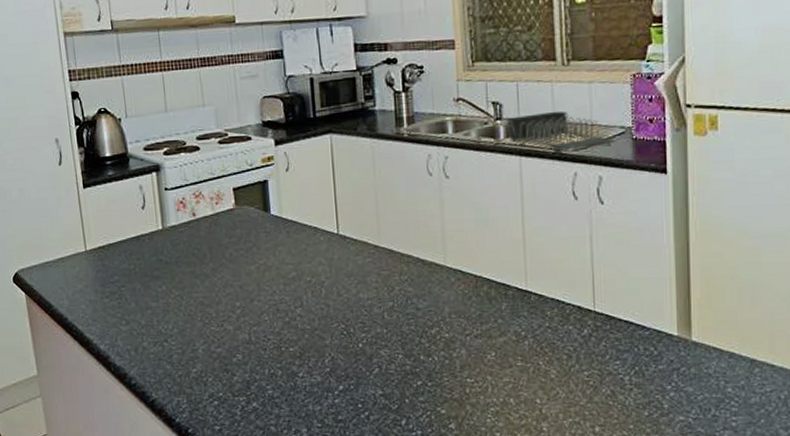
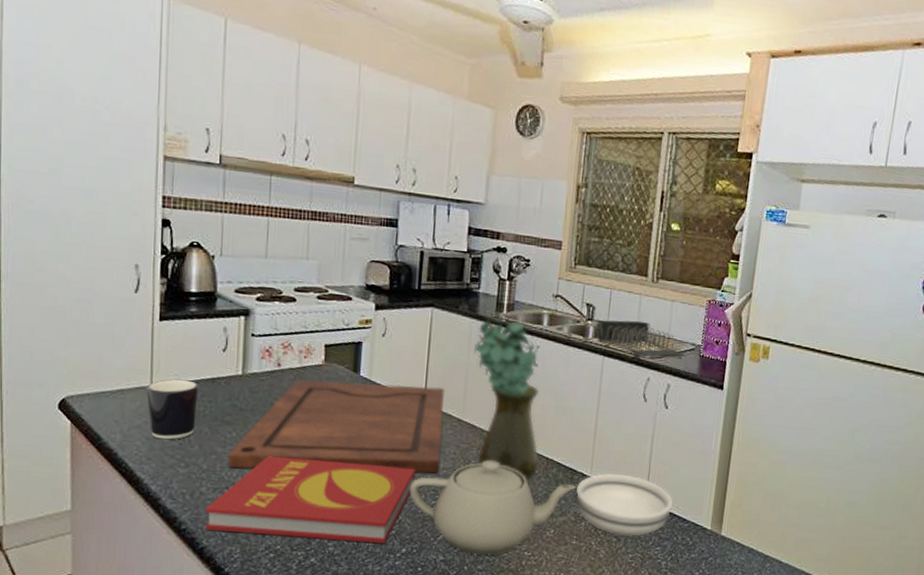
mug: none [82,241,129,301] -> present [146,379,199,440]
book: none [150,302,341,383] -> present [205,456,416,543]
cutting board: none [162,214,364,321] -> present [227,379,446,474]
teapot: none [337,284,513,386] -> present [410,459,577,555]
vase: none [378,128,466,305] -> present [473,310,540,484]
bowl: none [512,283,628,353] -> present [575,472,673,538]

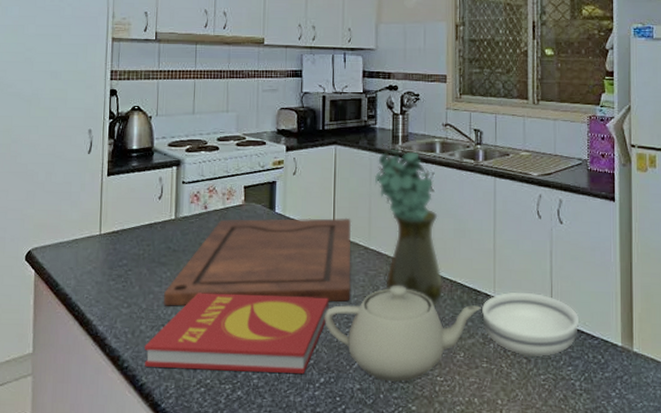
mug: present [146,379,199,440] -> none [96,227,139,283]
dish rack: present [596,319,686,359] -> none [484,141,574,177]

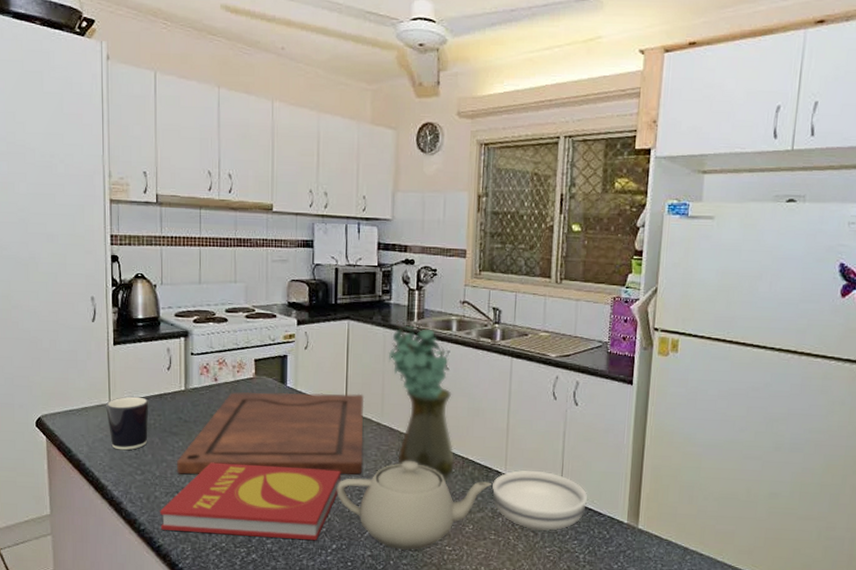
mug: none [96,227,139,283] -> present [106,396,149,451]

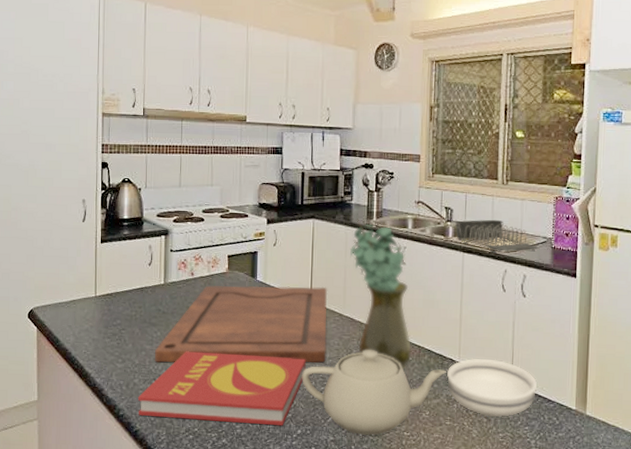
mug: present [106,396,149,451] -> none [92,290,131,340]
dish rack: none [502,321,594,359] -> present [454,219,539,253]

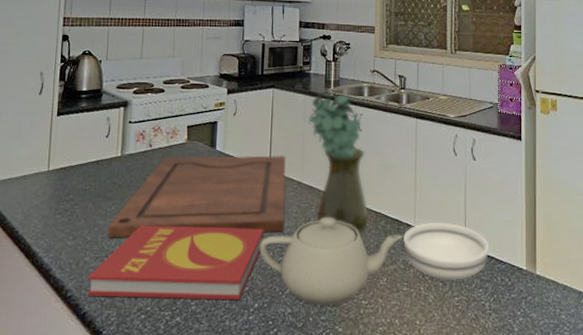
dish rack: present [454,219,539,253] -> none [407,86,486,119]

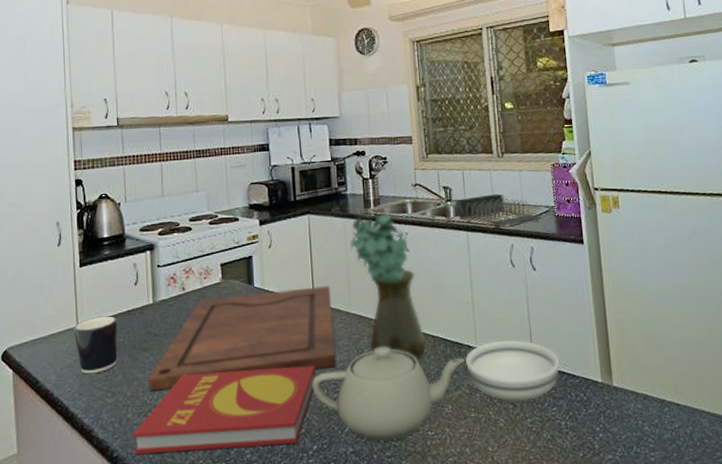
mug: none [44,163,86,217] -> present [74,316,118,374]
dish rack: none [407,86,486,119] -> present [454,193,542,229]

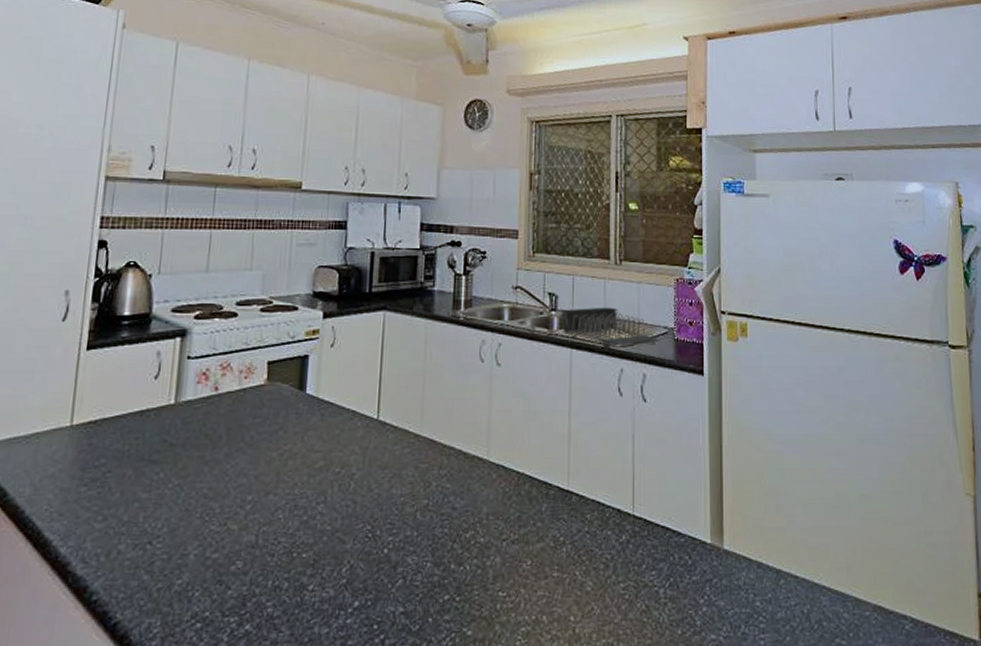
mug: present [74,316,118,374] -> none [64,415,125,489]
book: present [133,365,316,454] -> none [120,497,369,599]
cutting board: present [148,285,336,392] -> none [151,398,401,517]
teapot: present [312,345,466,442] -> none [363,479,554,601]
vase: present [349,209,426,364] -> none [430,309,508,505]
bowl: present [465,339,561,403] -> none [552,483,665,562]

